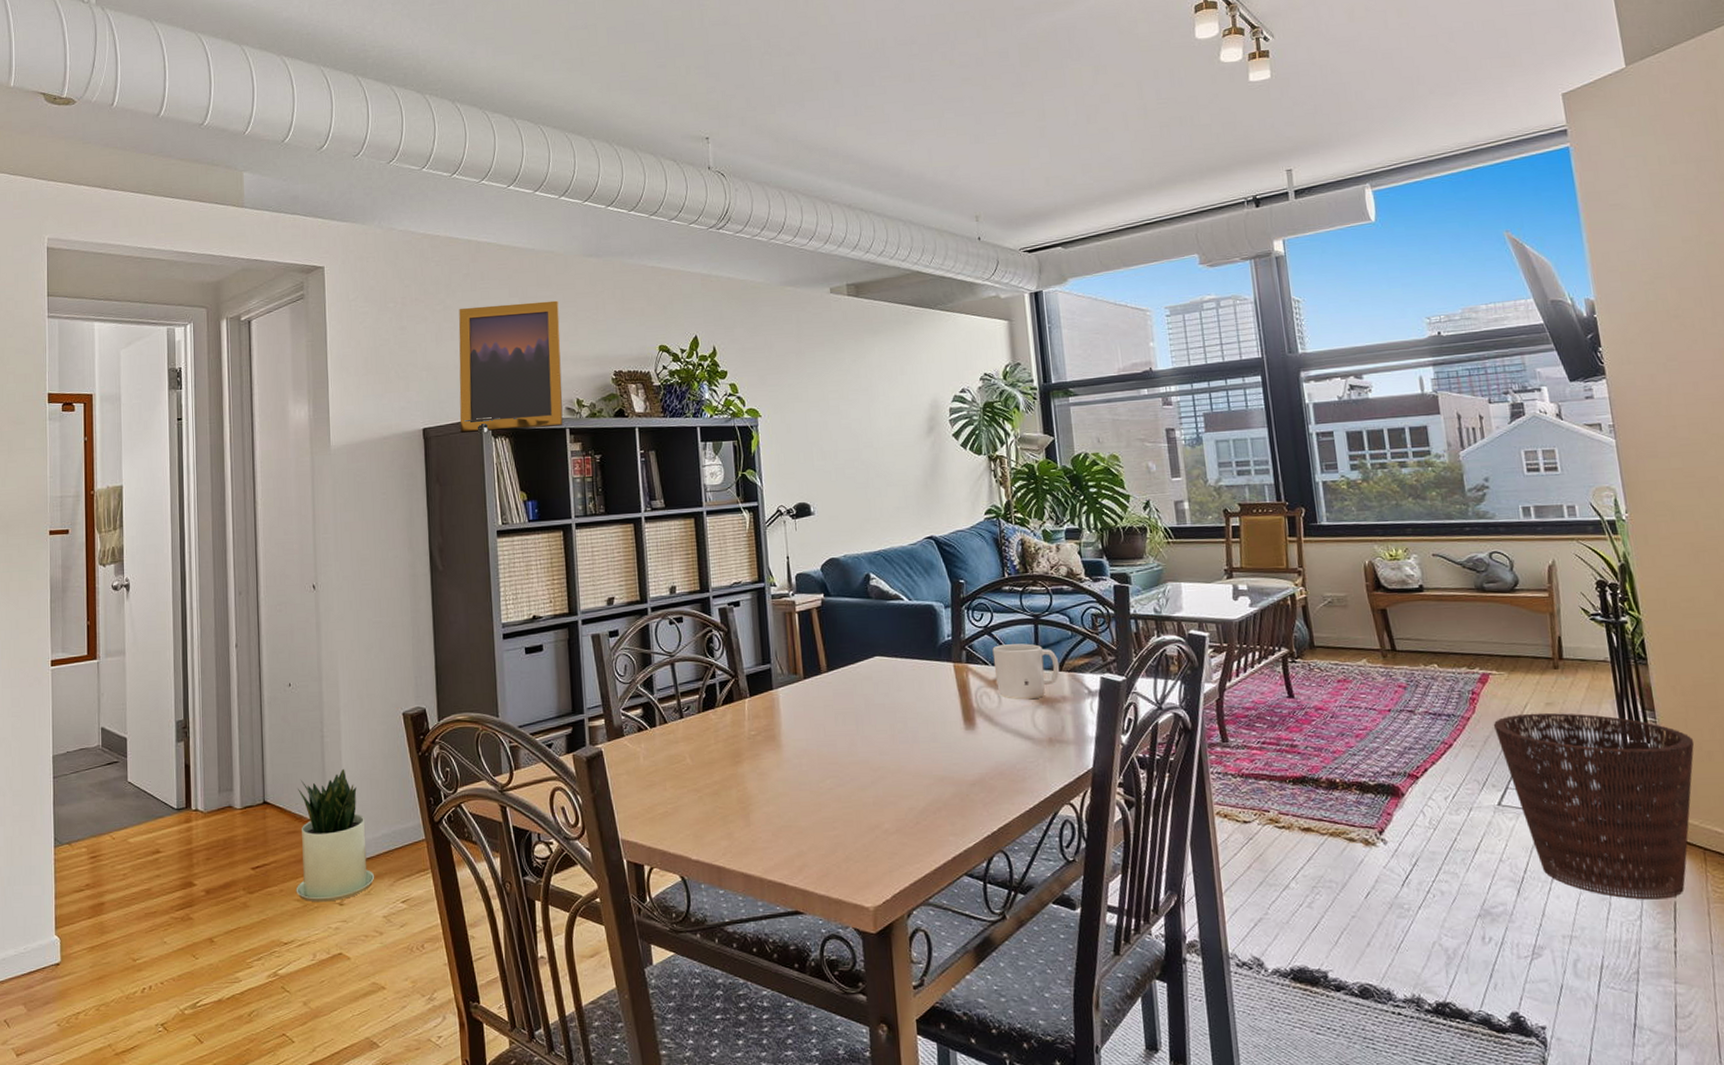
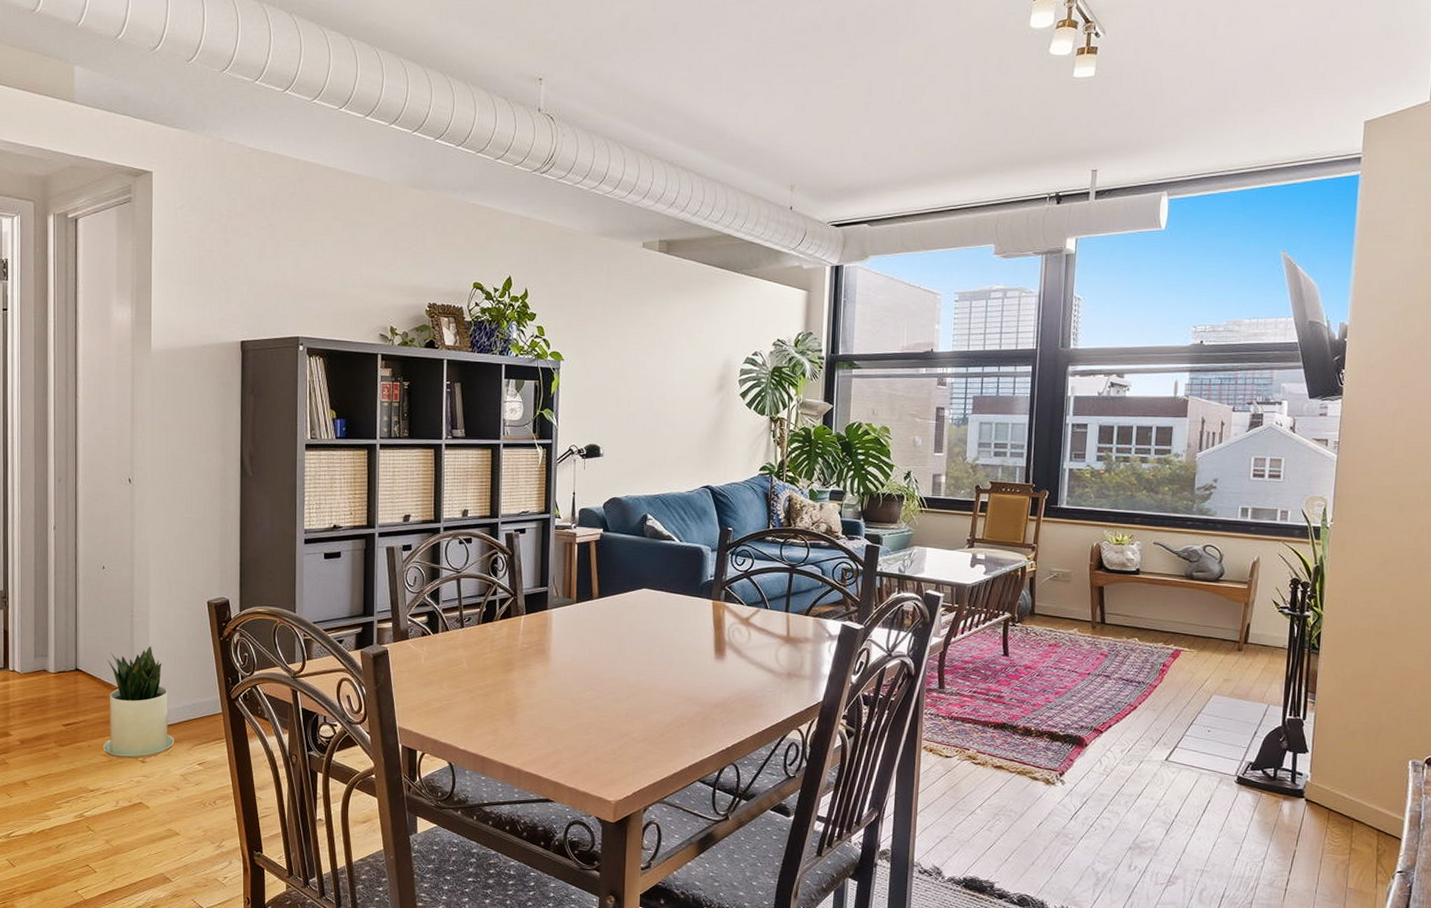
picture frame: present [458,300,563,434] -> none [277,227,380,351]
mug: present [992,643,1060,700] -> none [748,588,807,638]
basket: present [1493,712,1695,900] -> none [1175,686,1343,847]

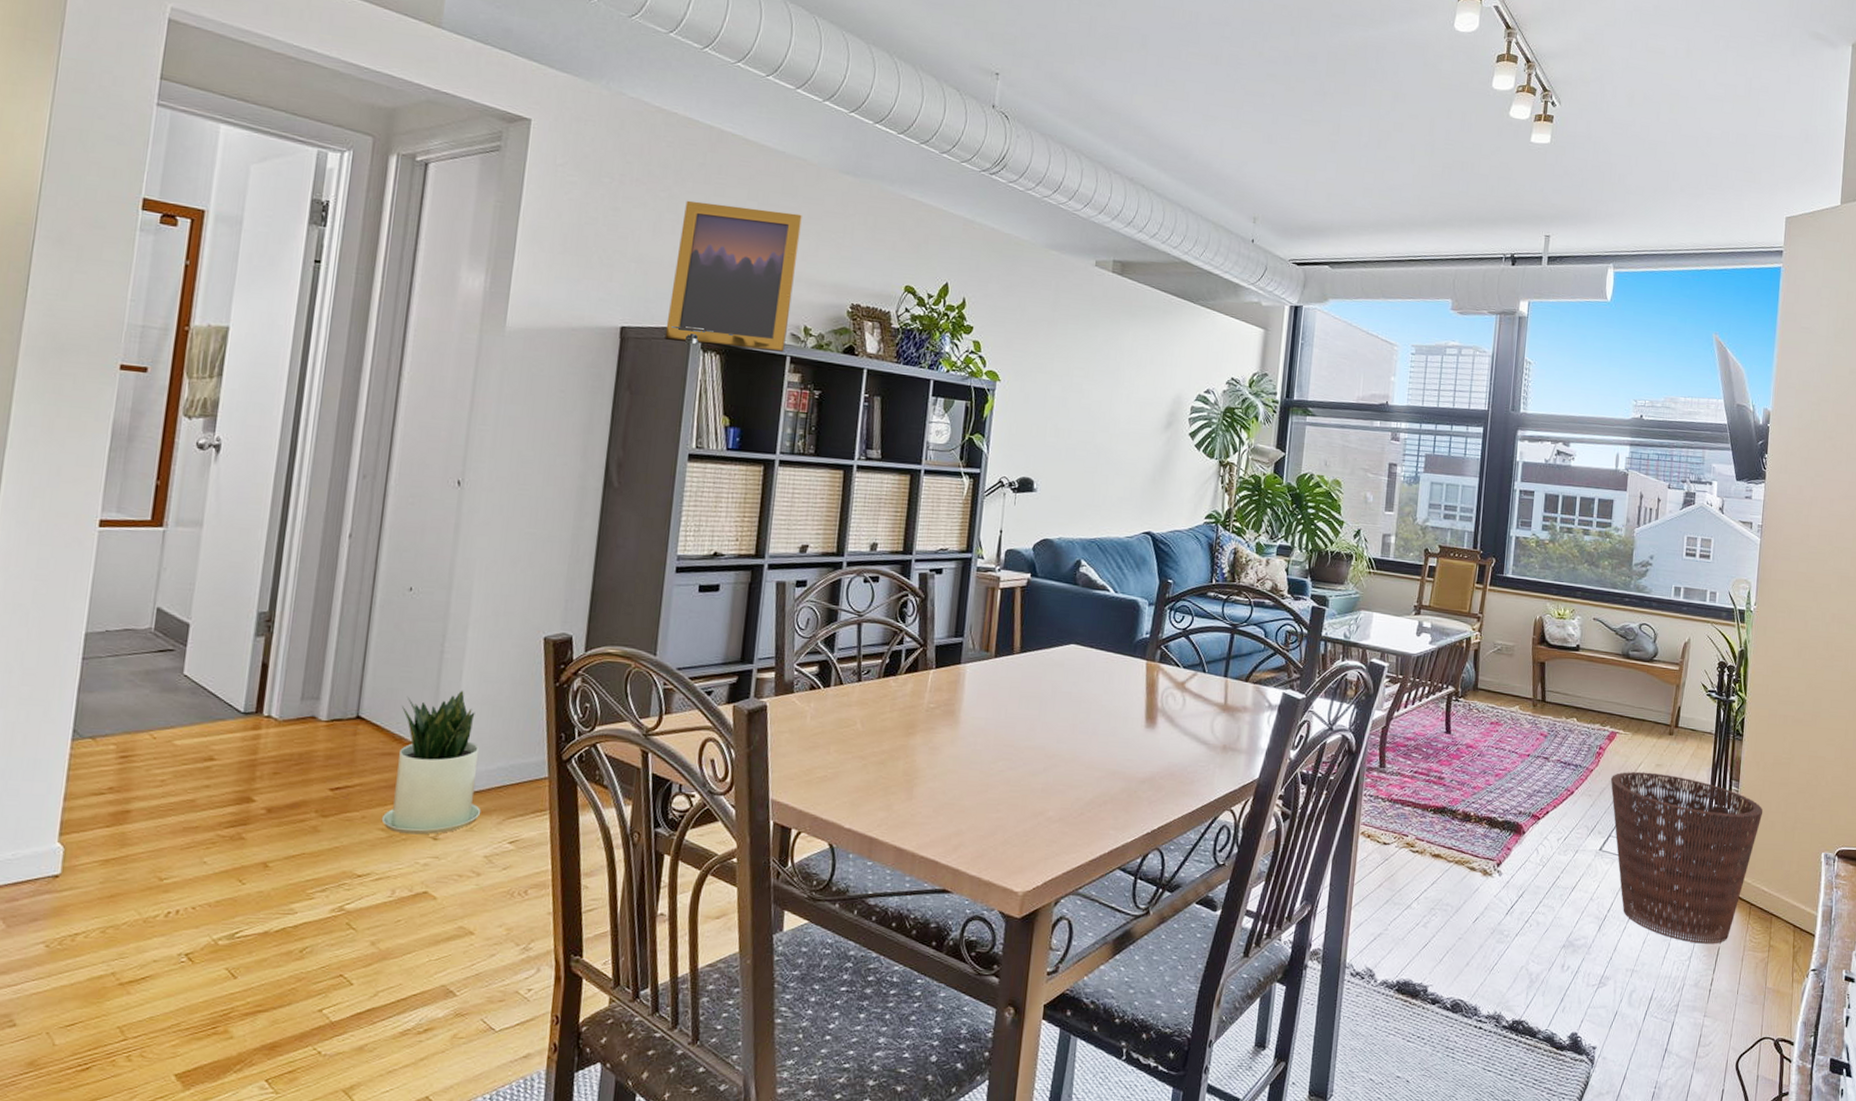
picture frame: none [277,227,380,351] -> present [664,200,802,352]
basket: none [1175,686,1343,847] -> present [1610,771,1764,944]

